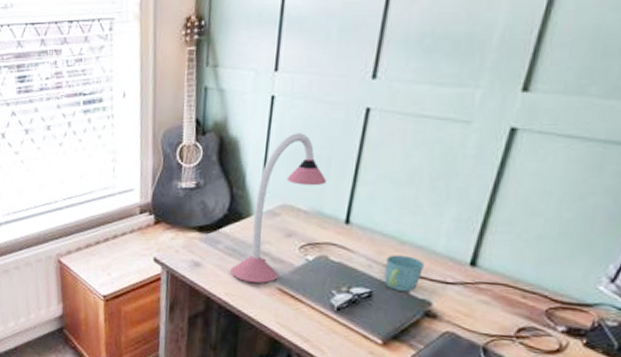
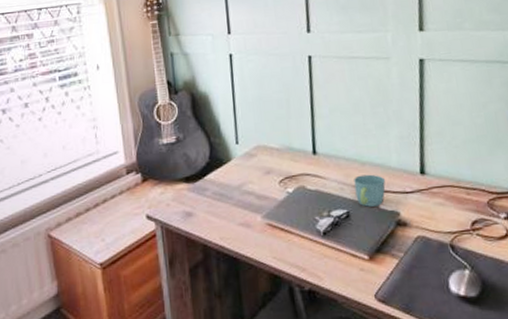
desk lamp: present [230,133,327,283] -> none [221,82,290,223]

